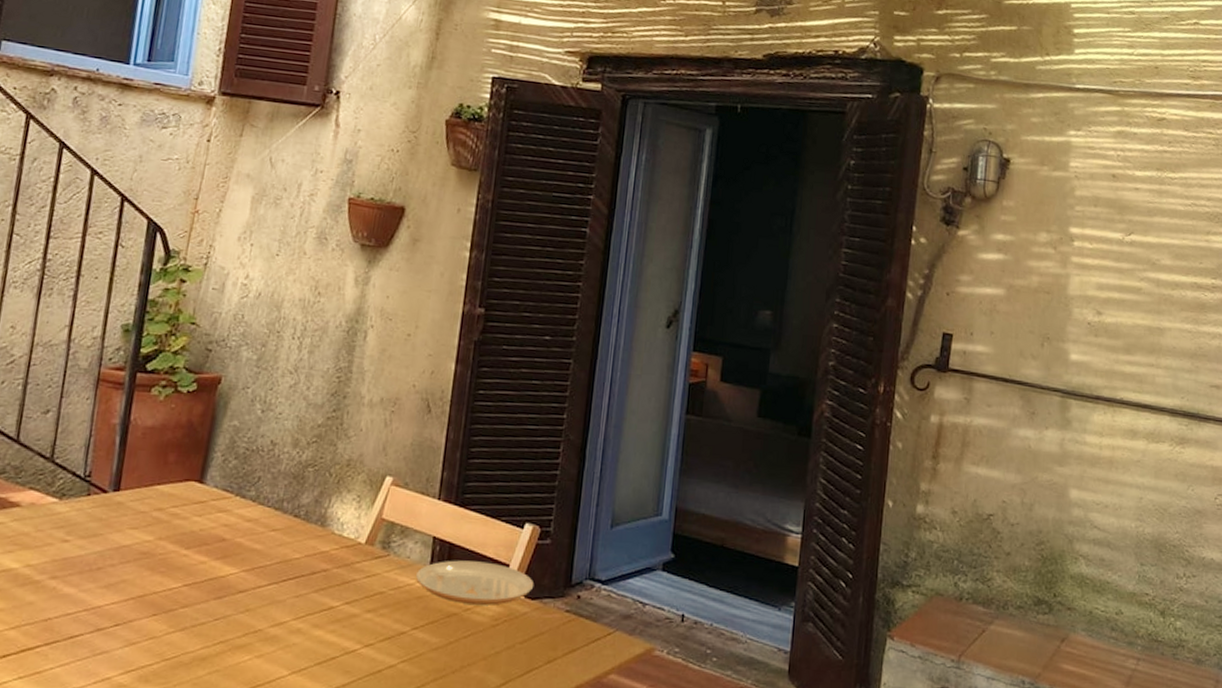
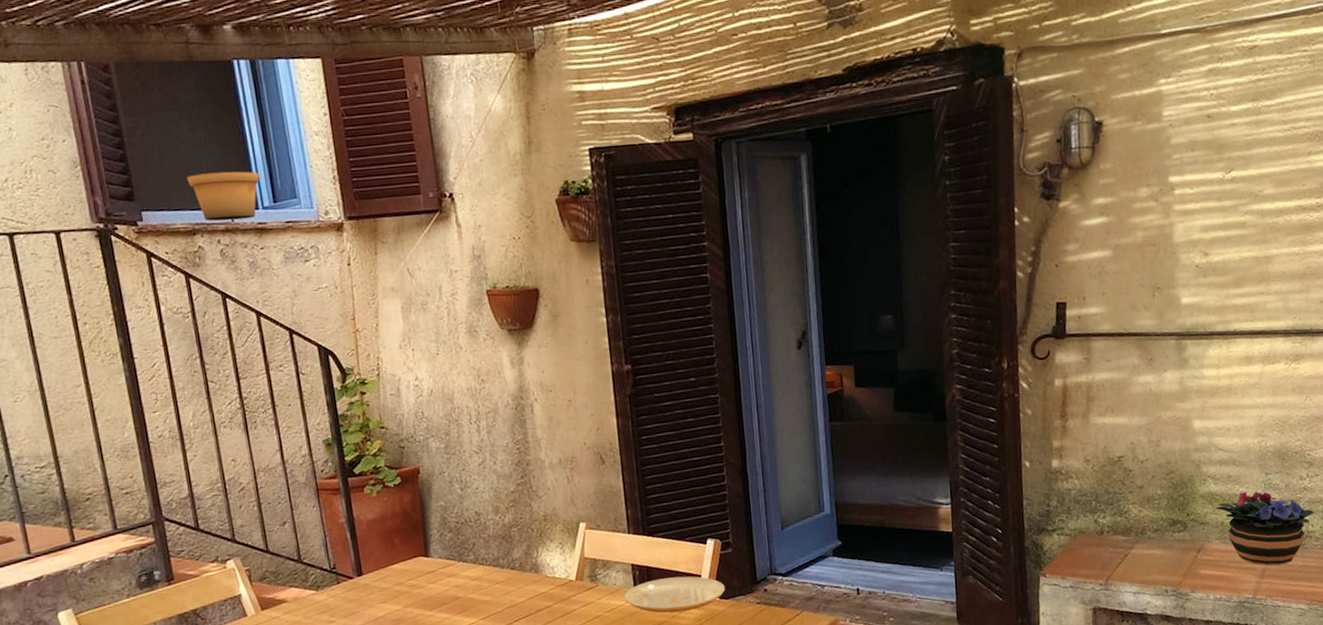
pot: none [62,15,141,72] -> present [186,171,260,222]
potted flower: none [1084,580,1189,674] -> present [1215,491,1314,566]

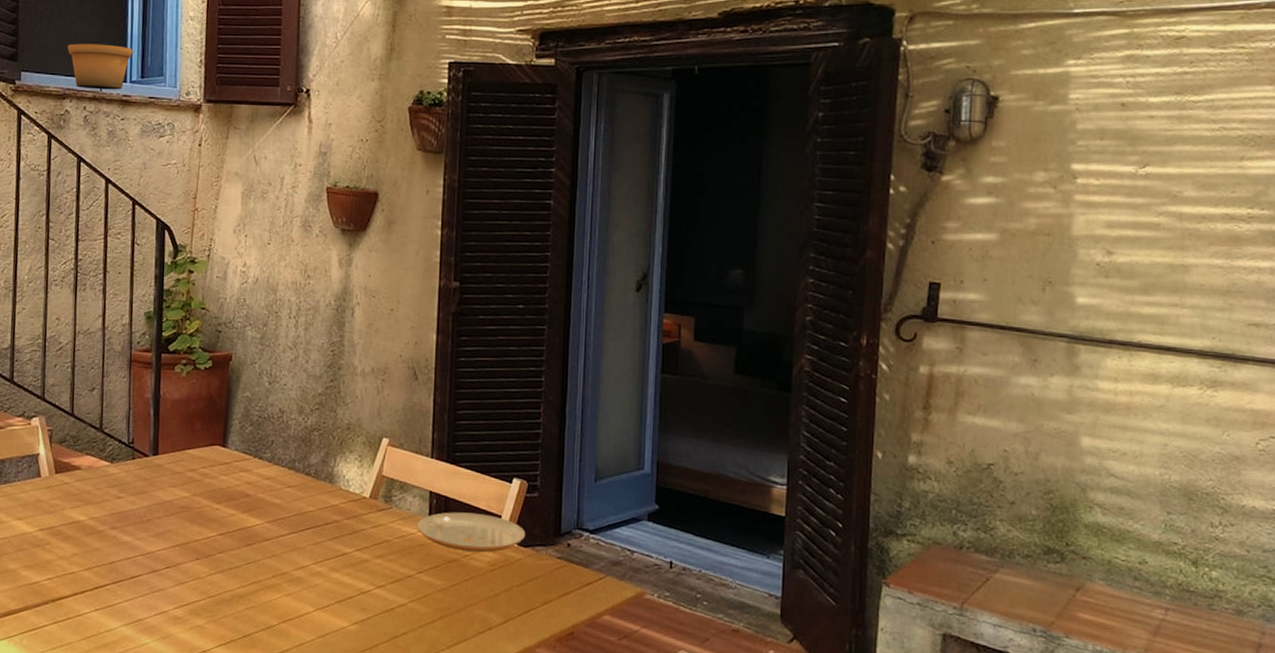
potted flower: present [1215,491,1314,566] -> none [1102,529,1226,625]

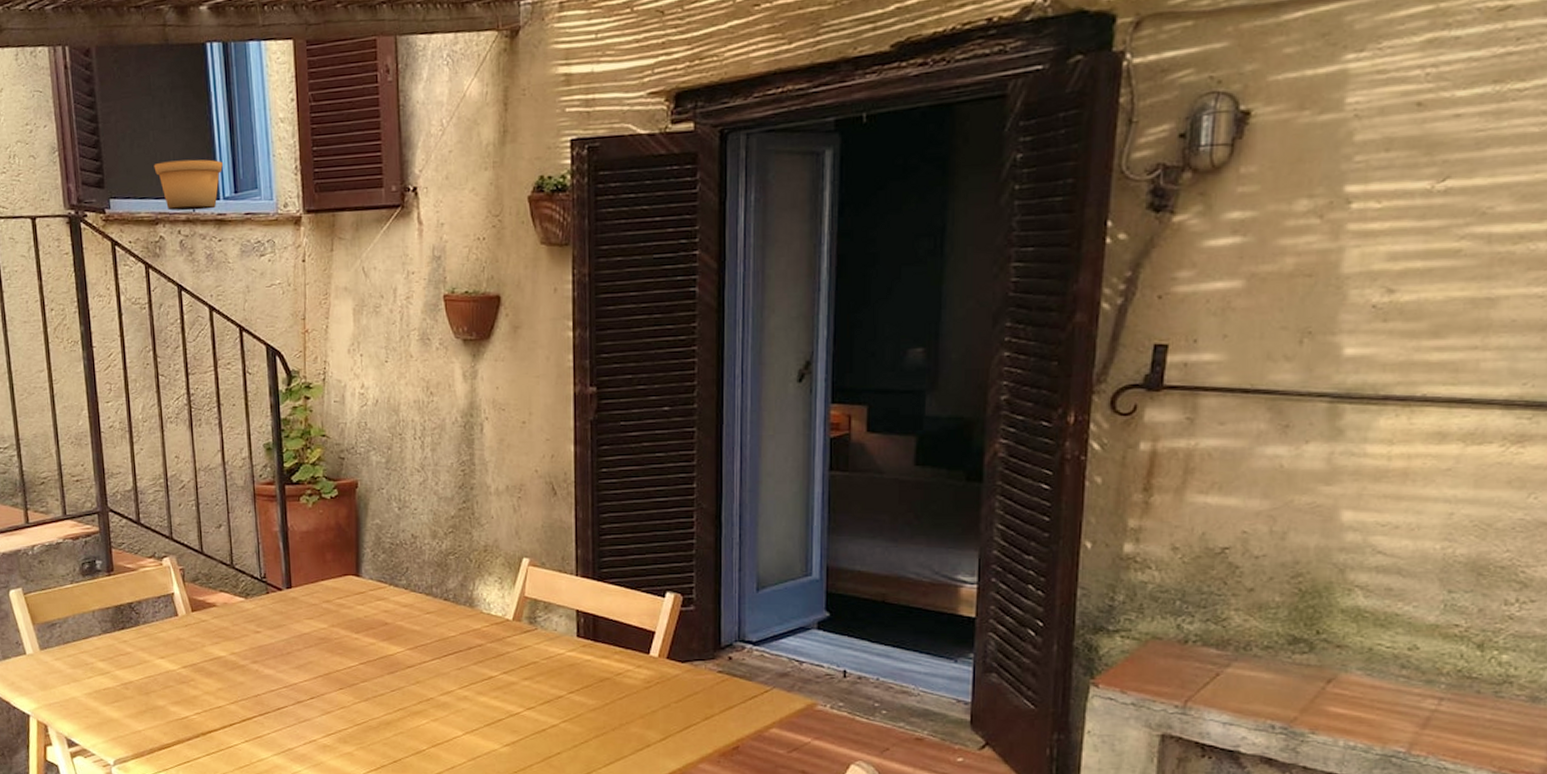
plate: present [417,512,526,552] -> none [565,630,683,669]

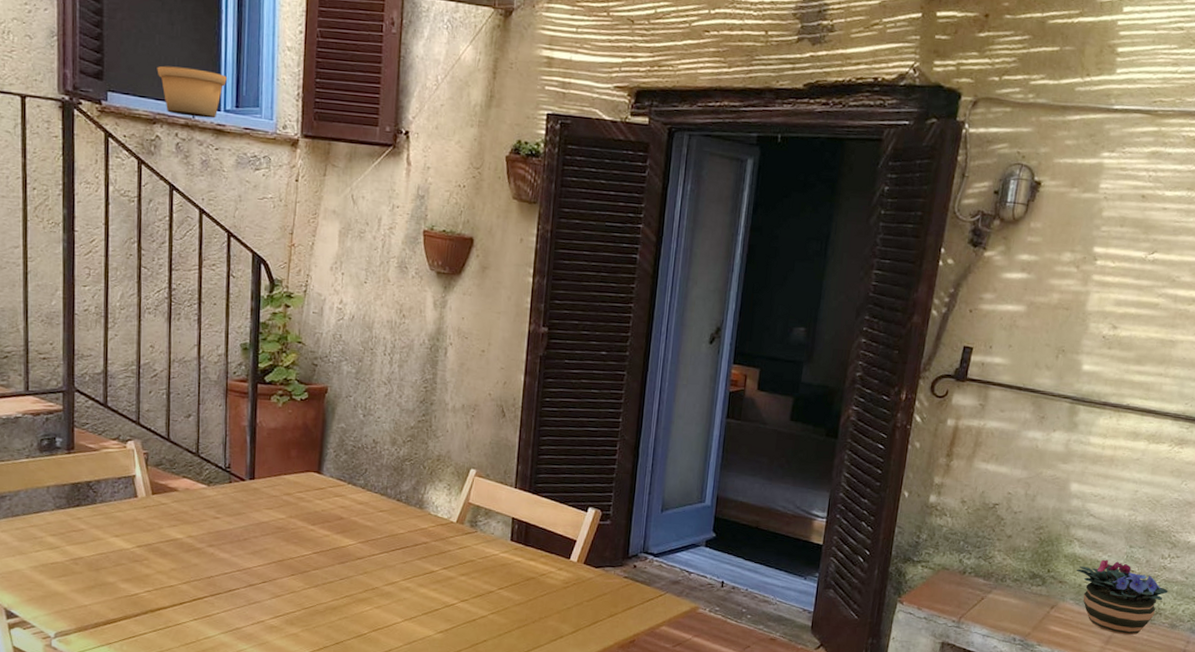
potted flower: none [1362,612,1521,715] -> present [1076,559,1169,635]

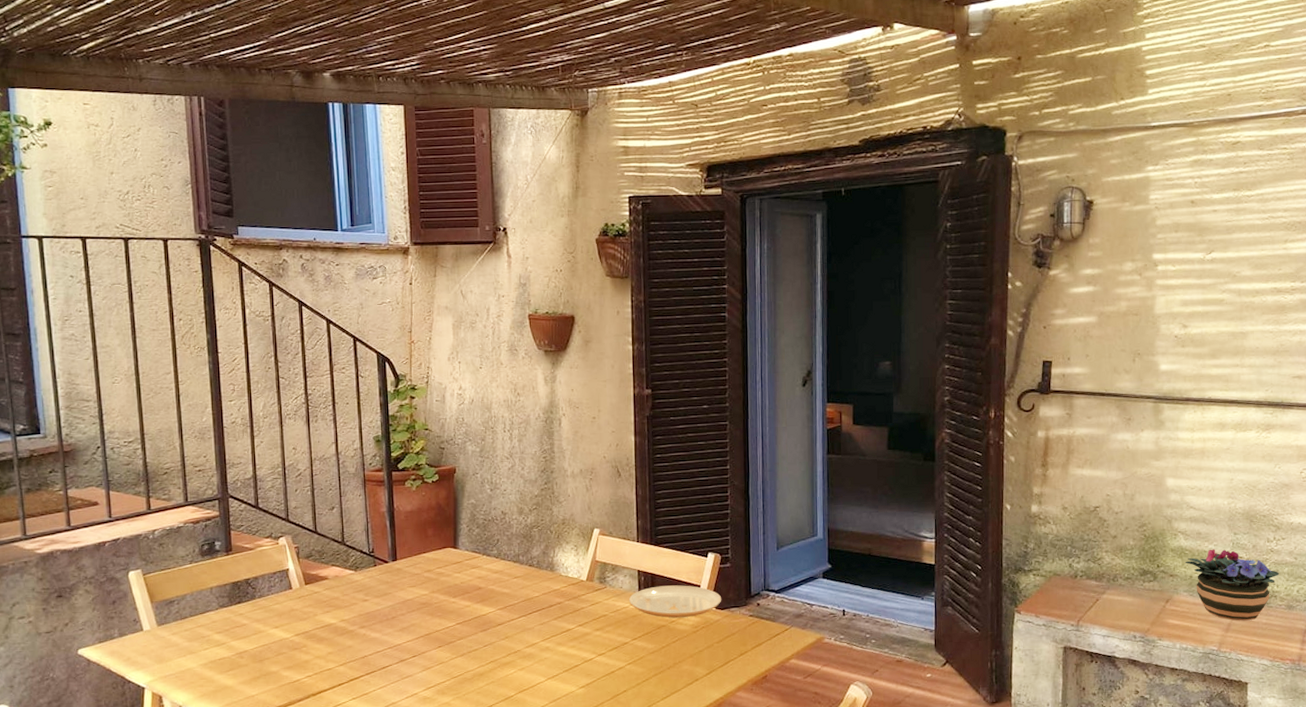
pot: present [157,65,227,119] -> none [279,197,341,239]
plate: none [500,536,598,572] -> present [629,585,722,618]

